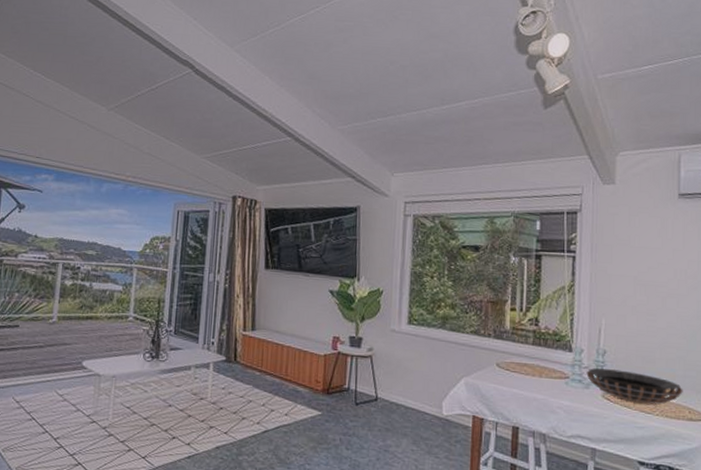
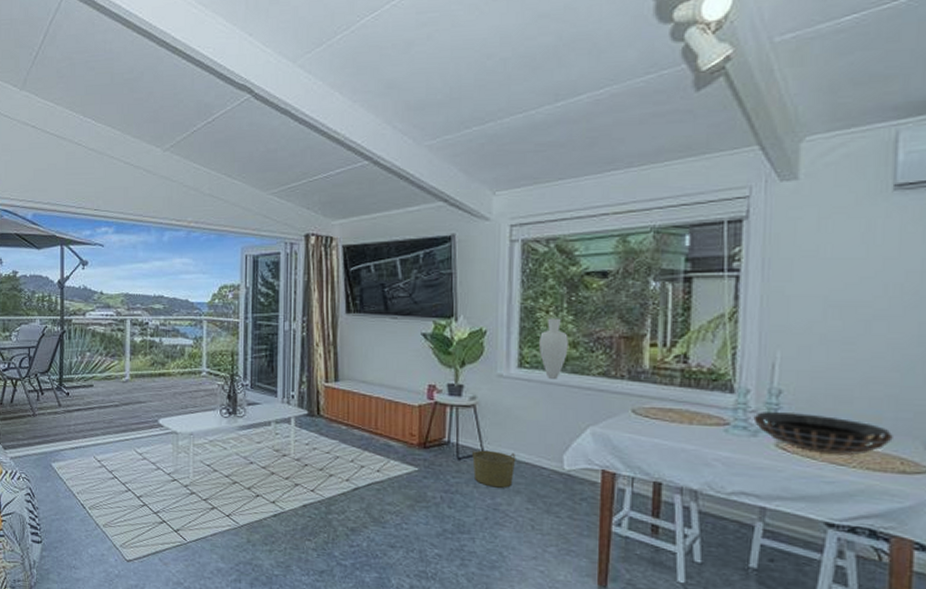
basket: none [368,396,404,431] -> present [472,450,516,488]
vase: none [424,282,448,335] -> present [538,318,568,379]

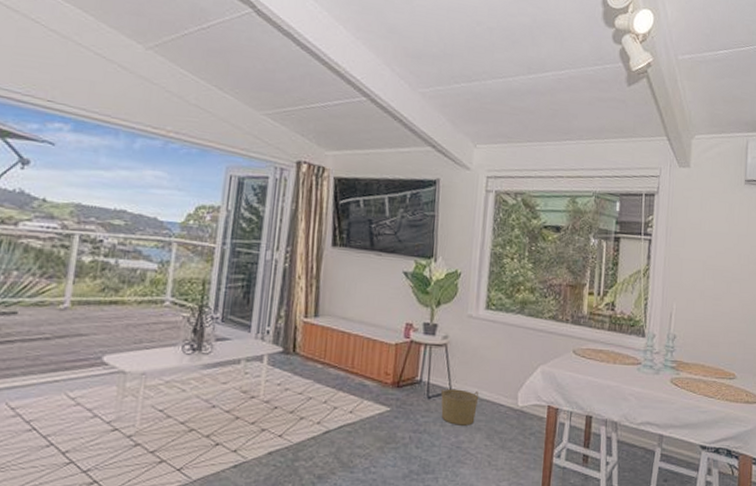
vase: present [538,318,568,379] -> none [503,264,528,321]
decorative bowl: present [753,412,893,454] -> none [657,353,742,388]

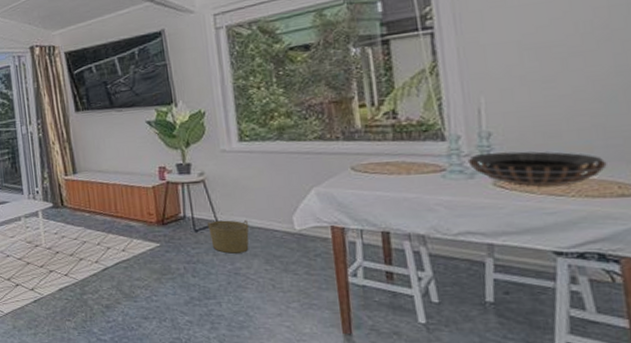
decorative bowl: none [657,353,742,388] -> present [467,151,607,186]

